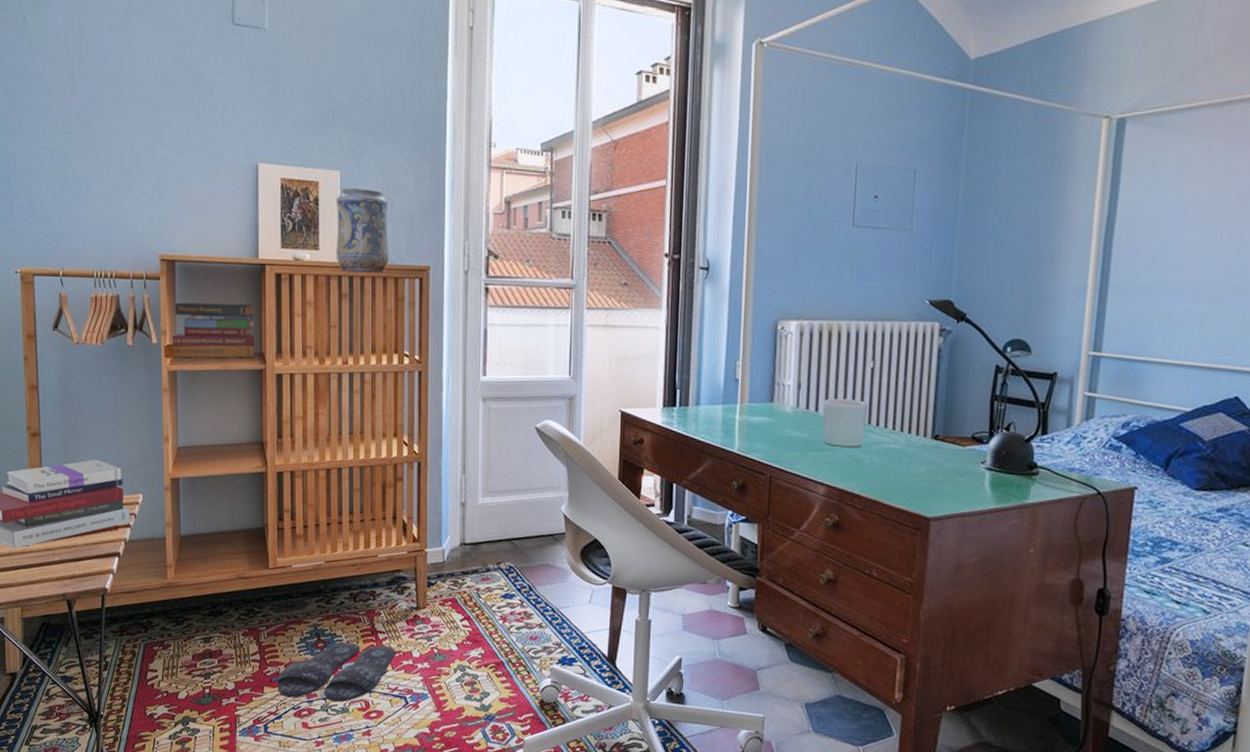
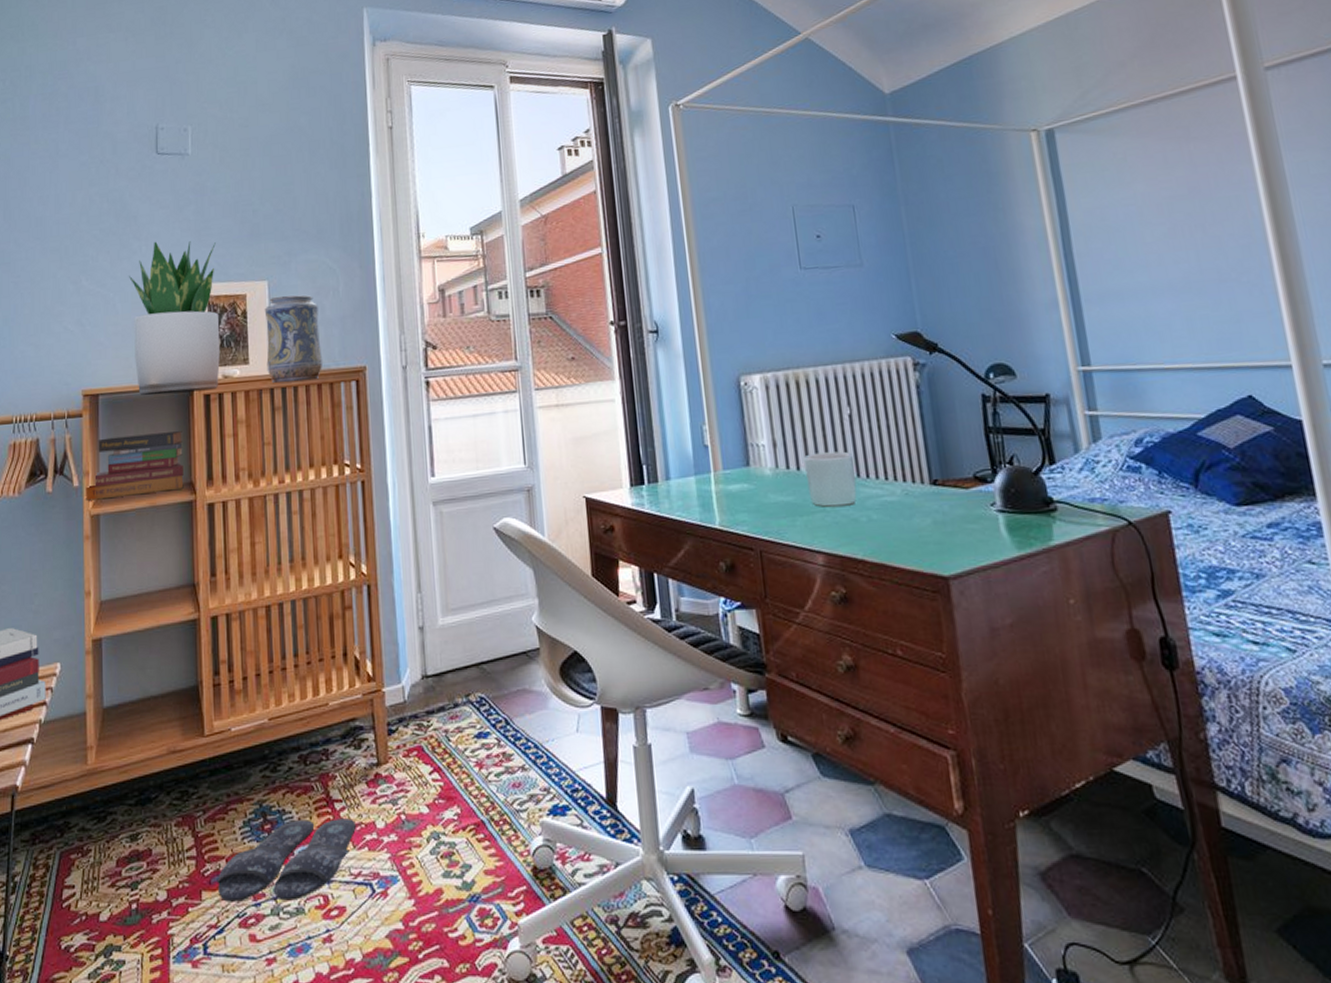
planter: none [205,116,292,270] -> present [129,241,221,396]

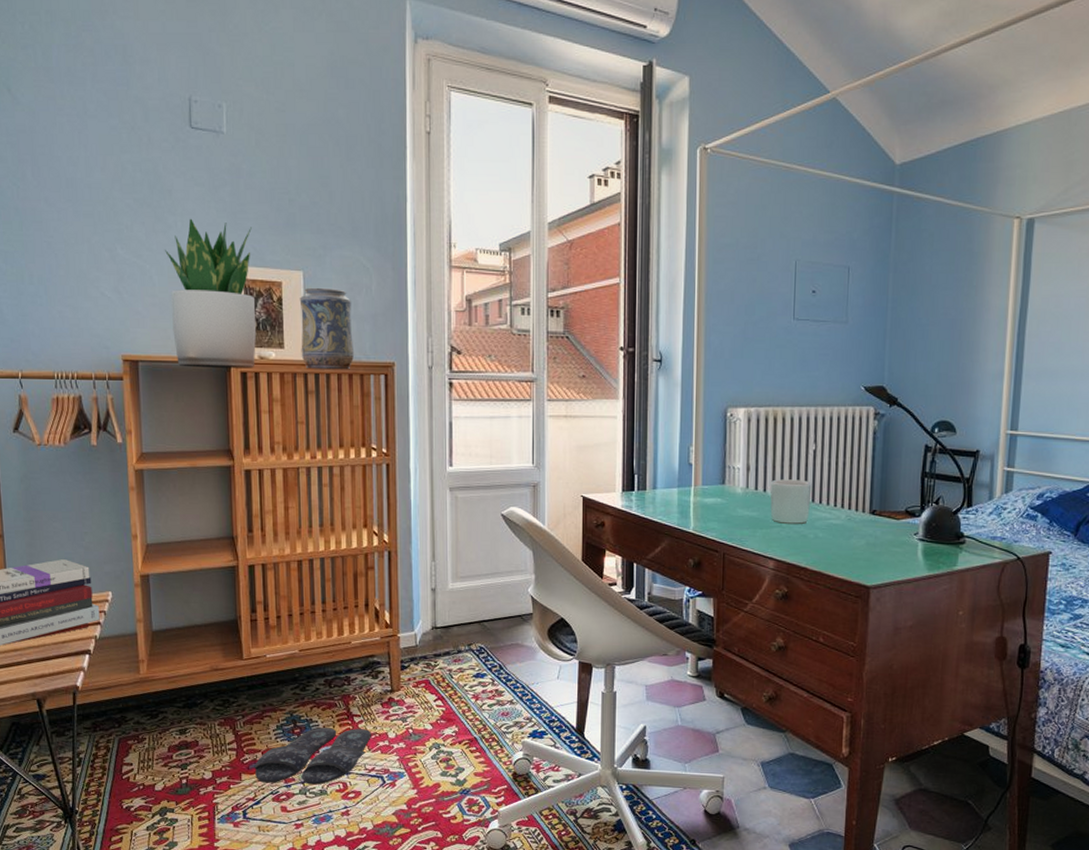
books: present [85,431,184,501] -> none [129,402,222,457]

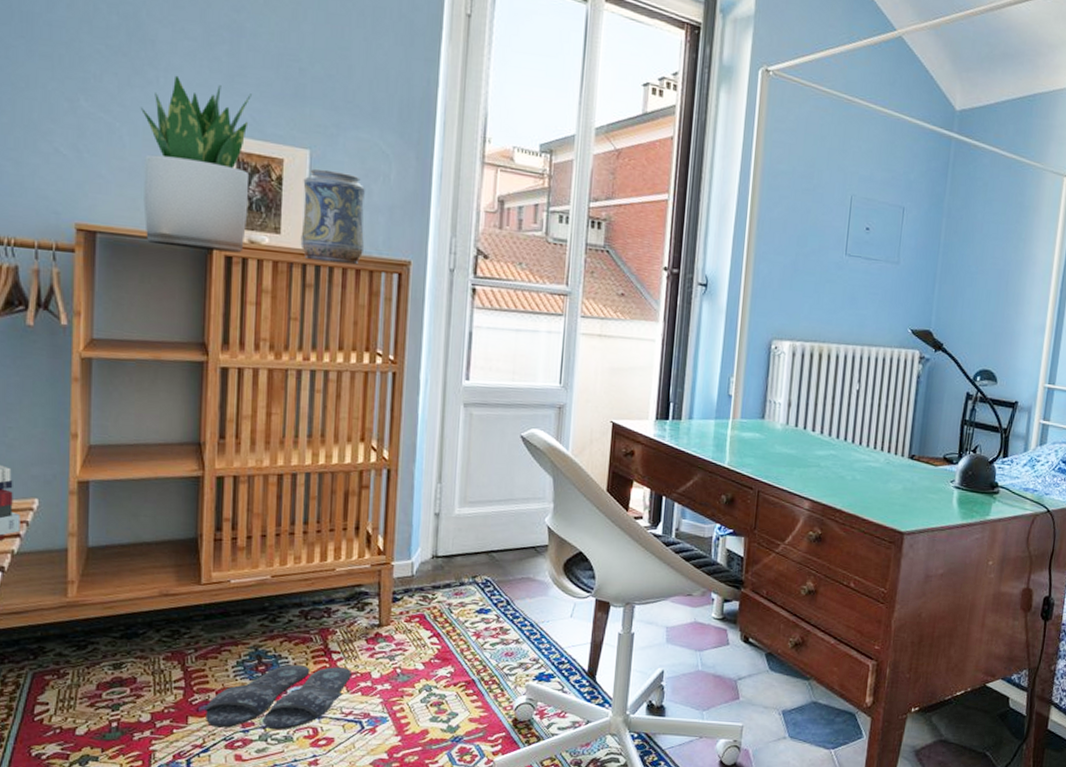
mug: present [770,479,812,525] -> none [809,417,853,466]

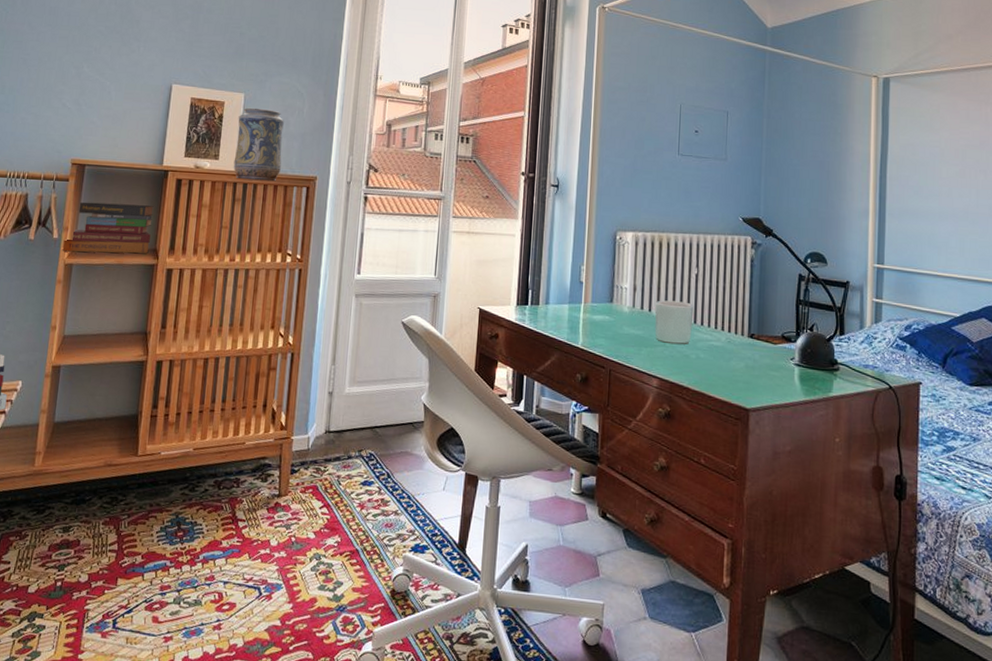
books: none [75,280,197,348] -> present [62,202,154,254]
planter: present [141,75,252,253] -> none [120,44,205,176]
slippers: present [205,665,352,730] -> none [131,531,254,594]
mug: none [809,417,853,466] -> present [654,300,694,345]

